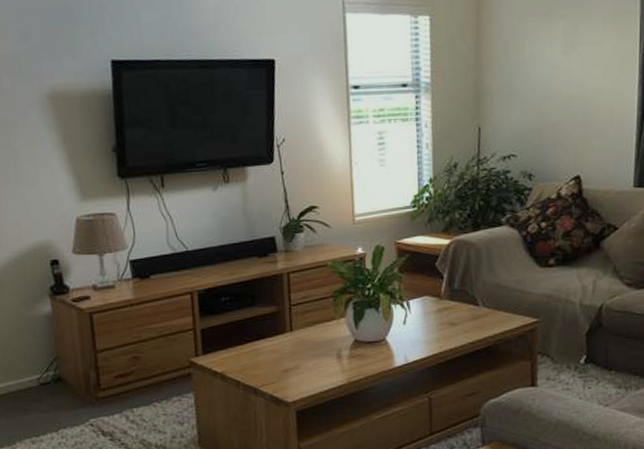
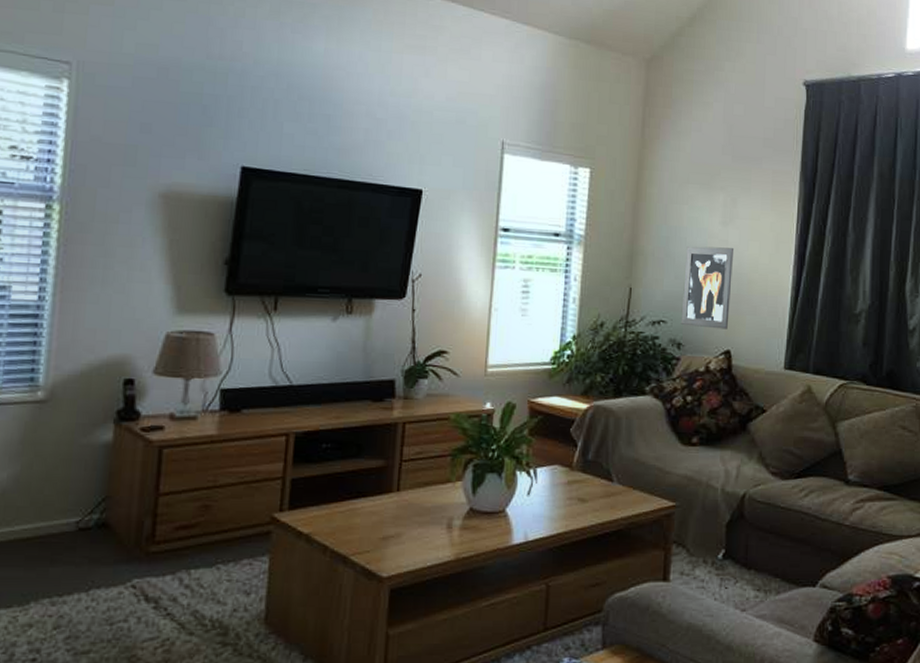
wall art: none [530,76,578,157] -> present [680,246,735,329]

